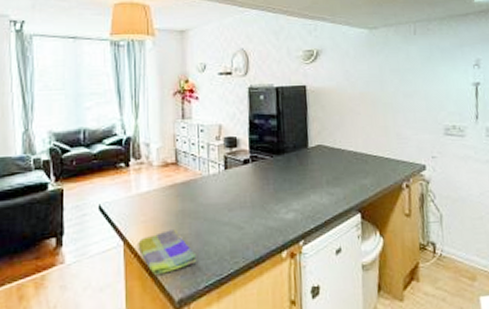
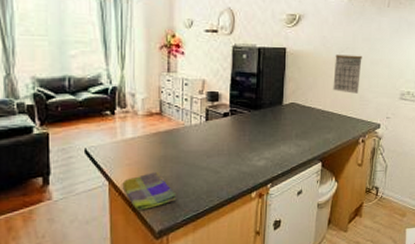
calendar: none [361,88,394,131] -> present [333,55,362,94]

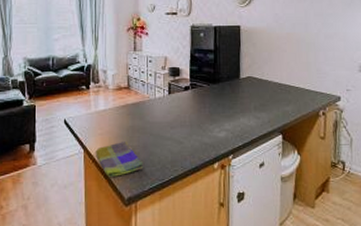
calendar: present [333,55,362,94] -> none [288,30,316,67]

